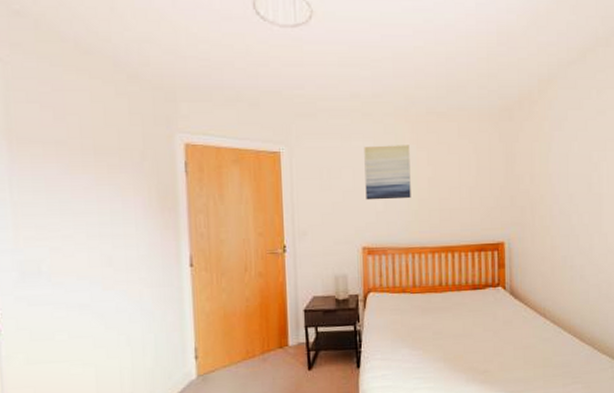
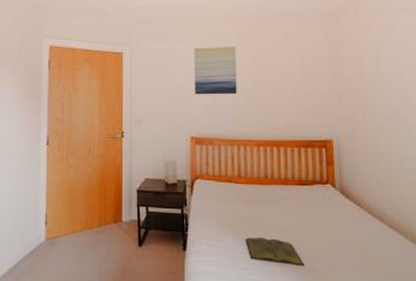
book: none [420,345,476,368] -> present [245,237,305,265]

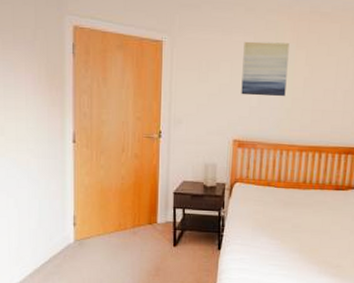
book: present [245,237,305,265] -> none [278,238,330,261]

